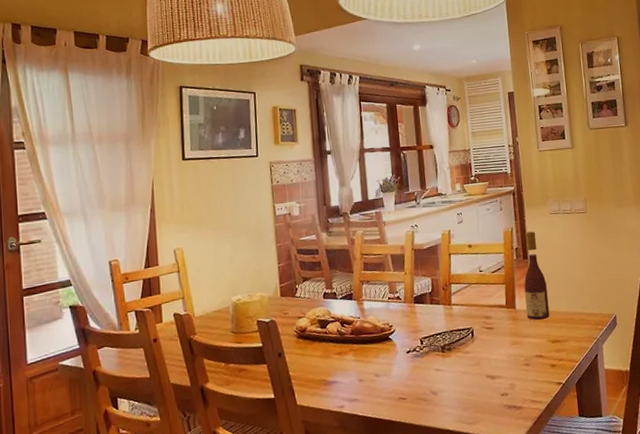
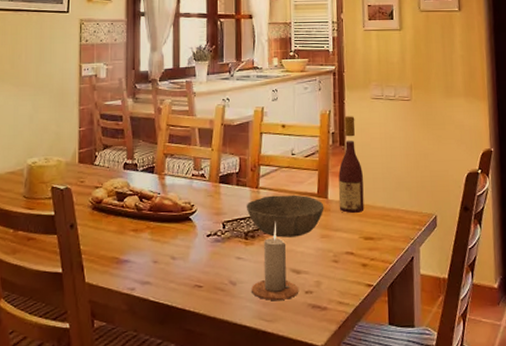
bowl: none [440,307,513,348] -> present [246,194,324,238]
candle: none [452,334,495,405] -> present [252,222,298,301]

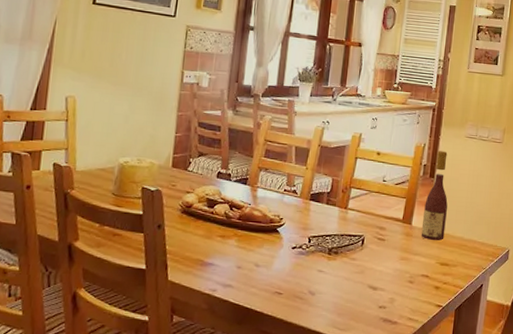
bowl: present [246,194,324,238] -> none [333,217,407,257]
candle: present [252,222,298,301] -> none [329,242,373,313]

